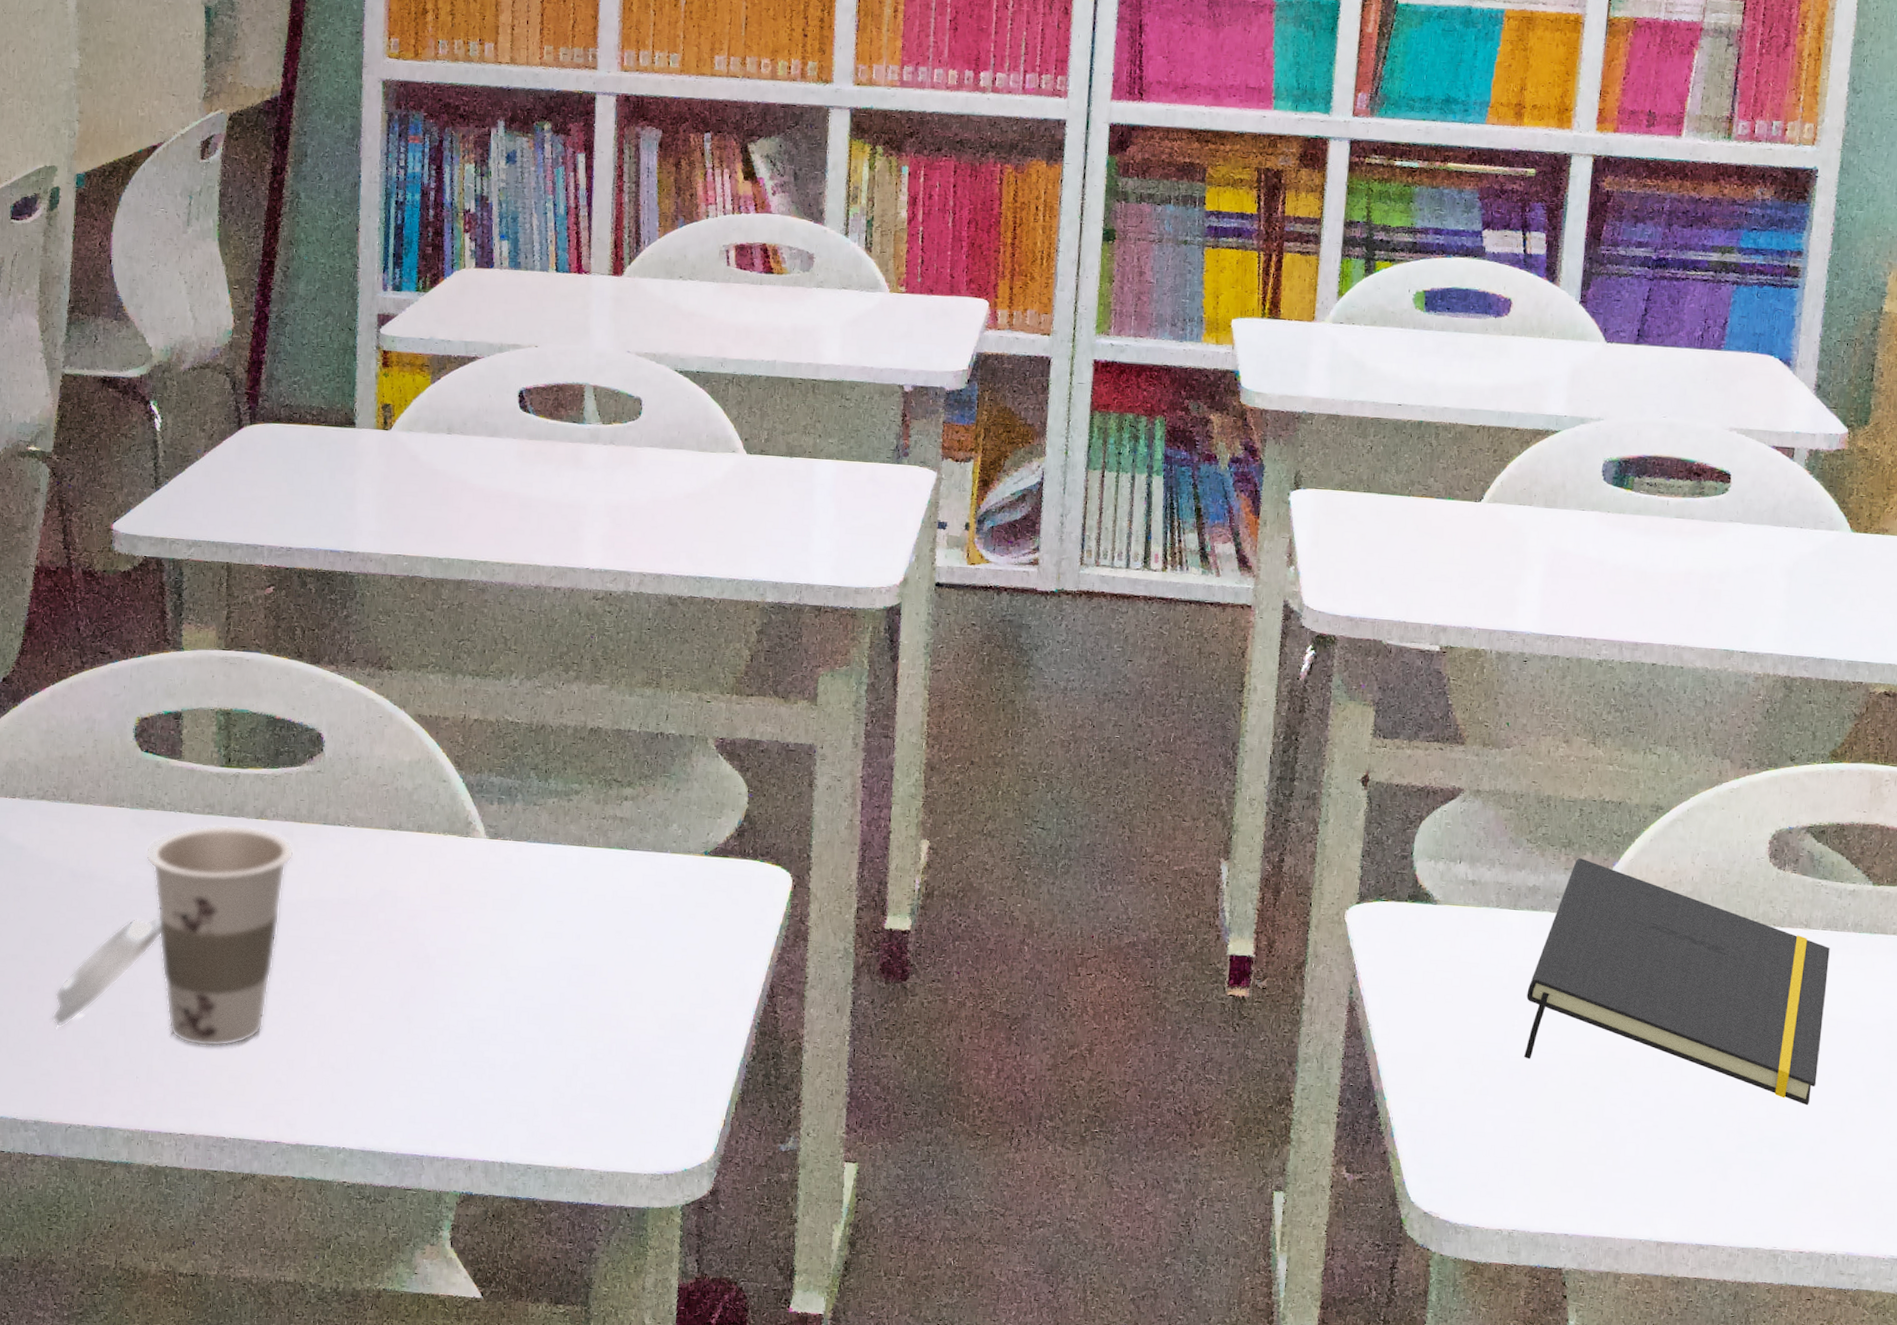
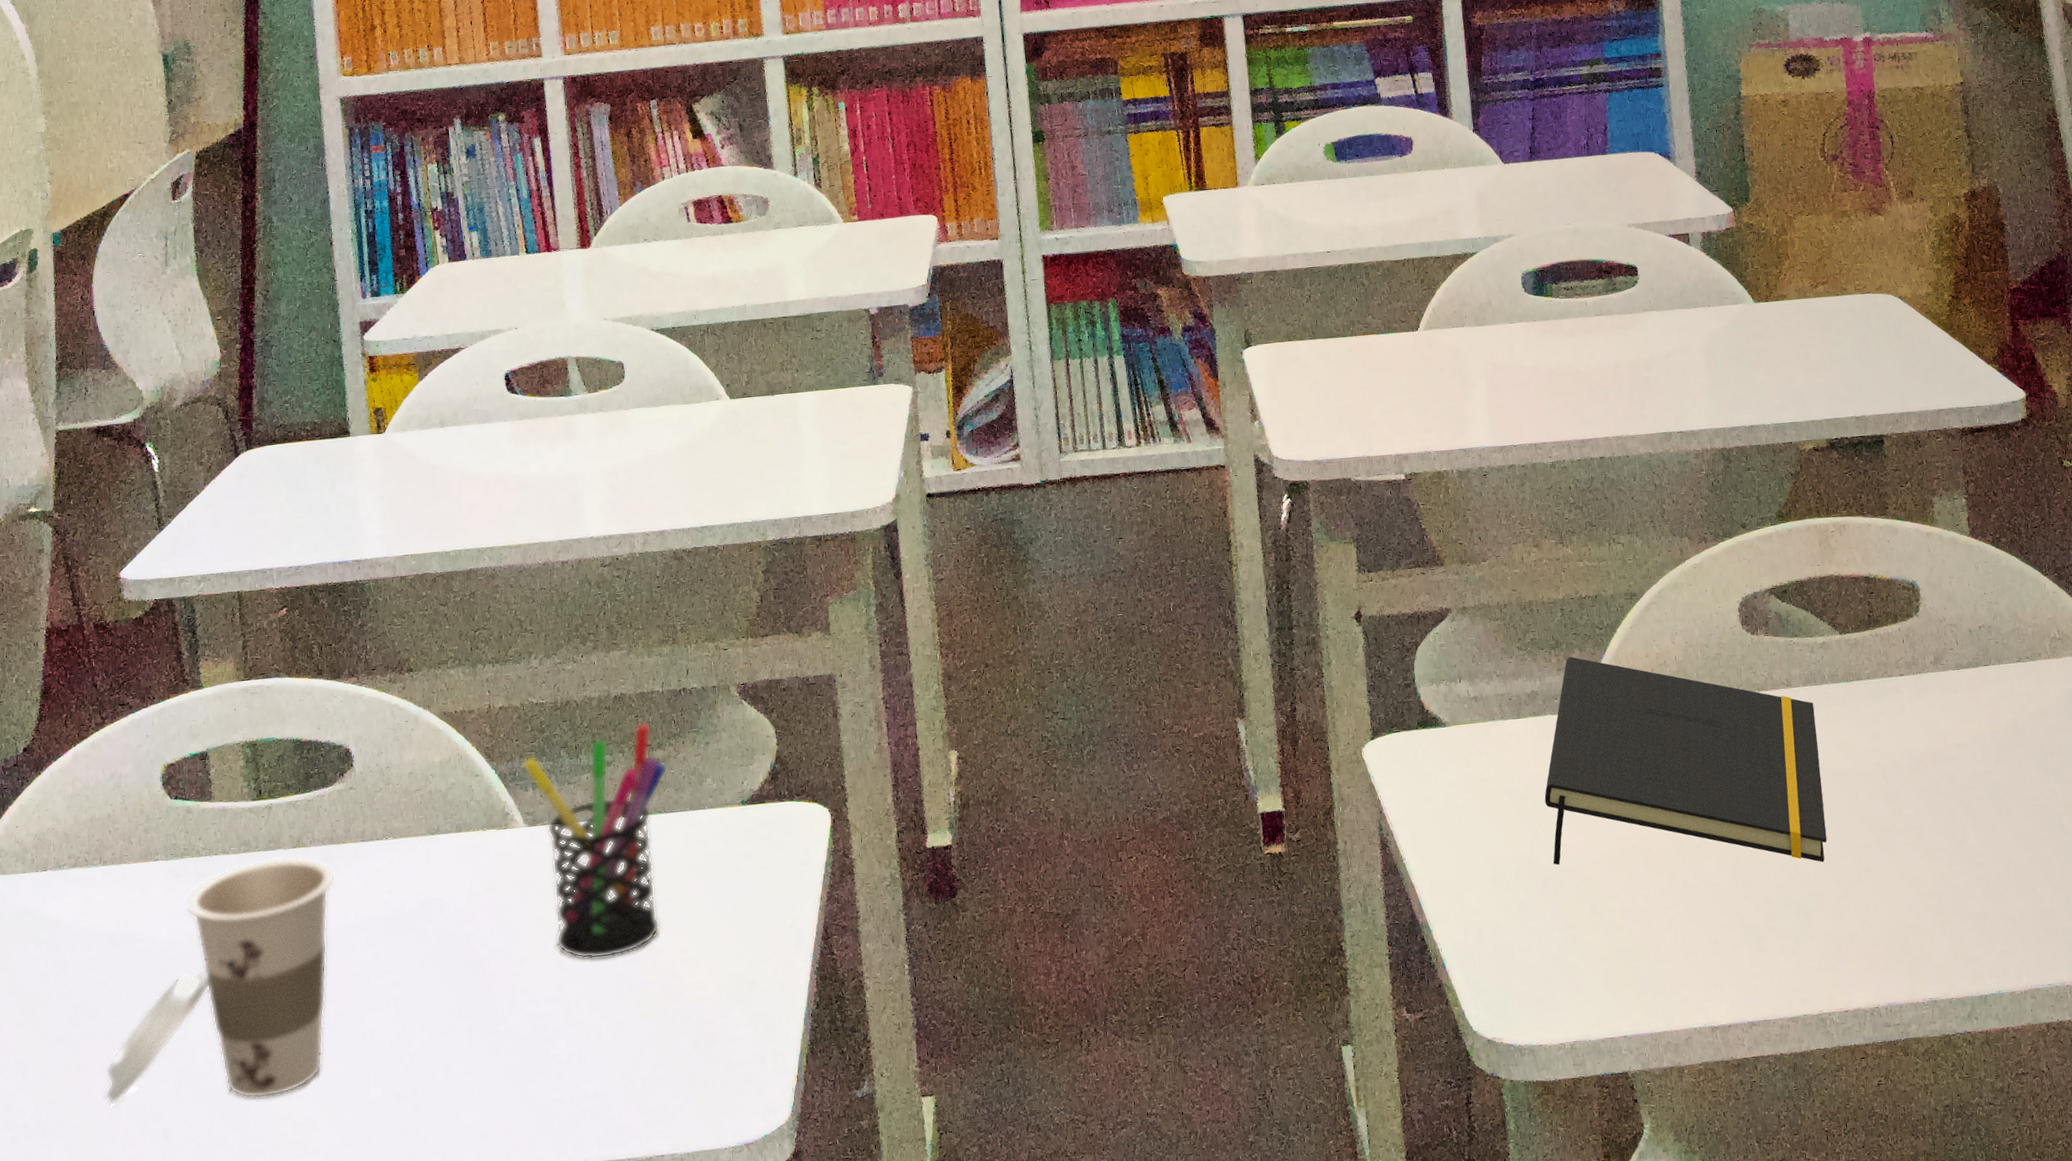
pen holder: none [490,758,635,977] -> present [522,722,668,959]

